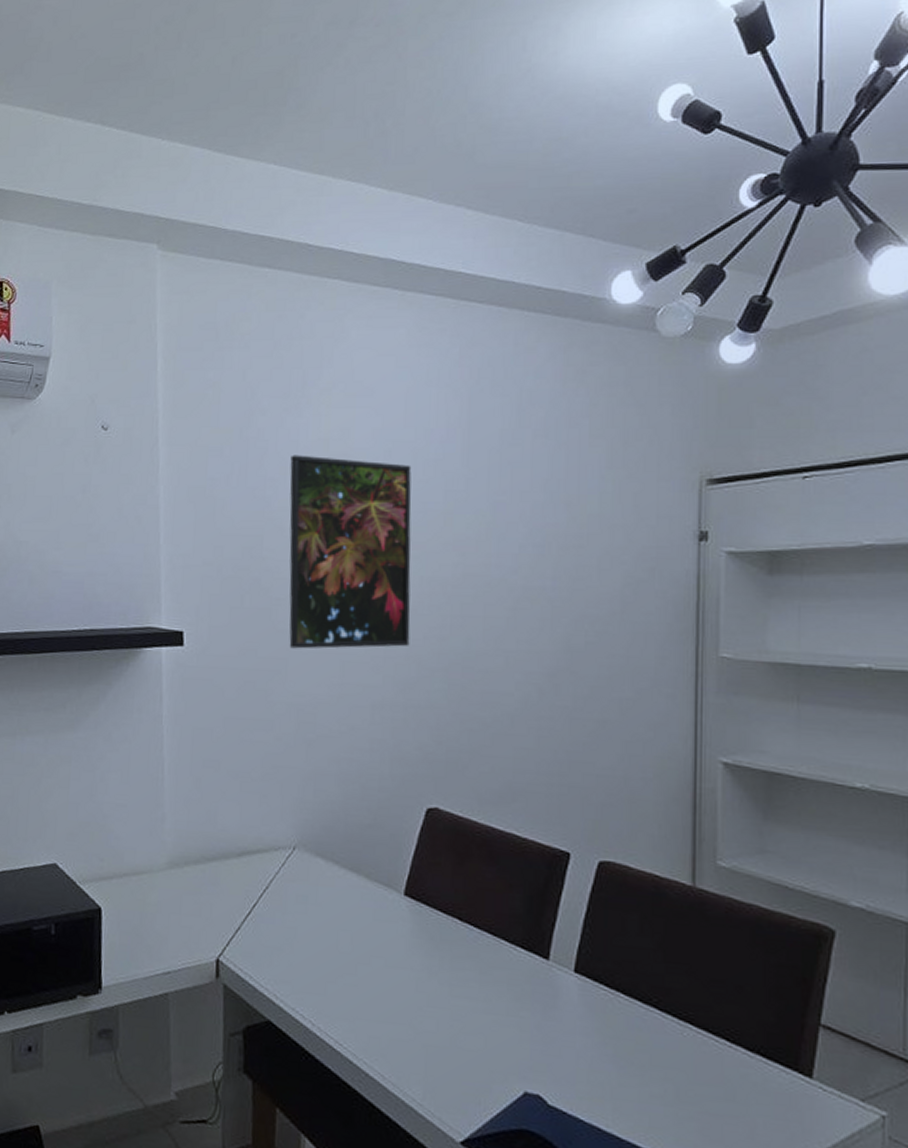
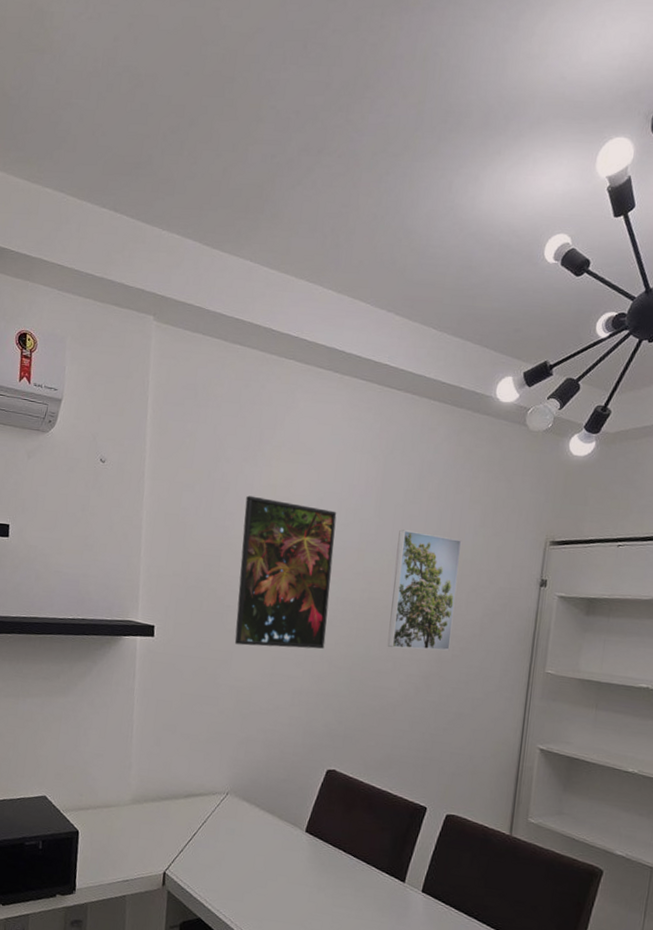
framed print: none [494,481,584,638] -> present [387,529,462,651]

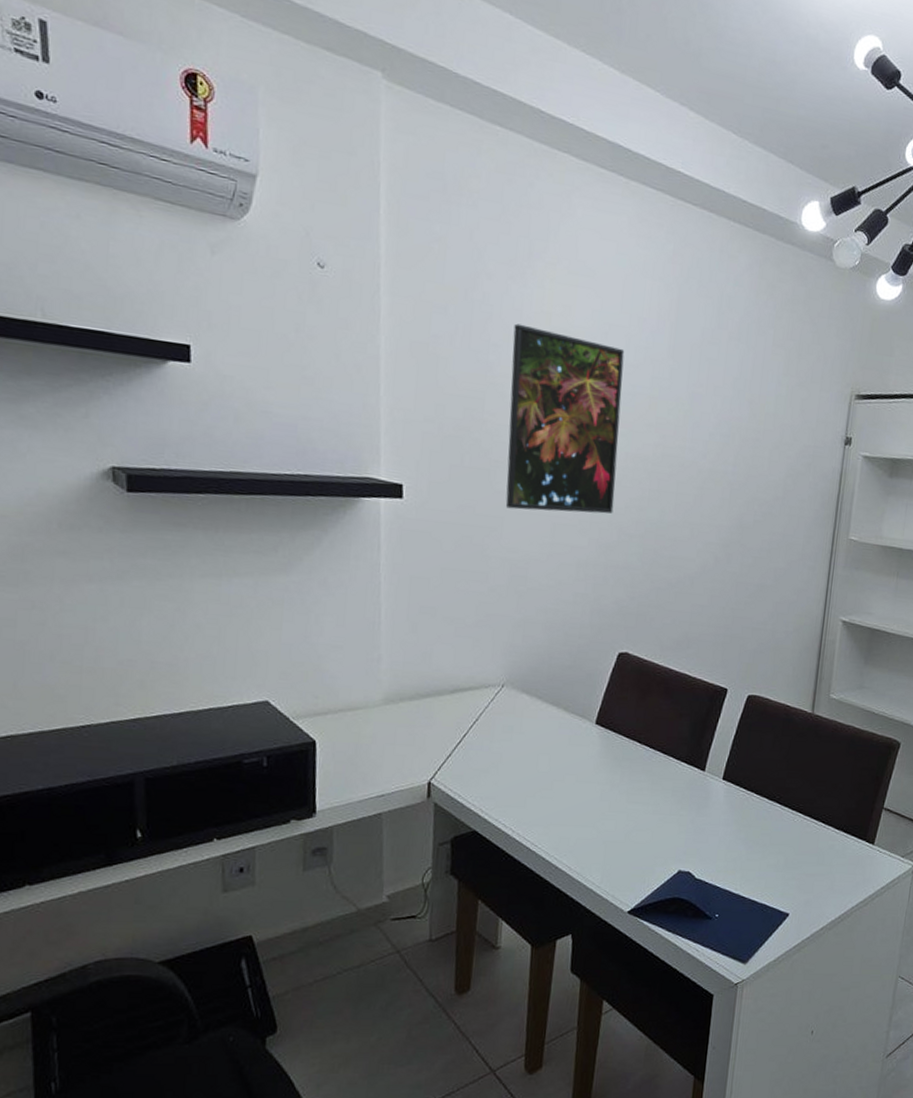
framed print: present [387,529,462,651] -> none [683,374,765,516]

